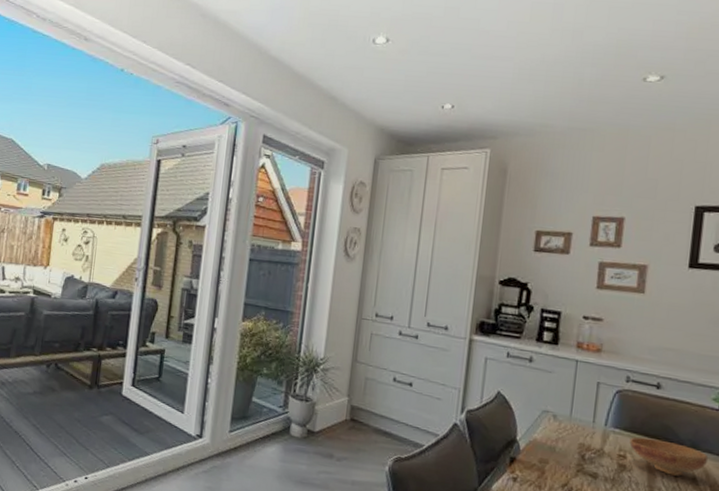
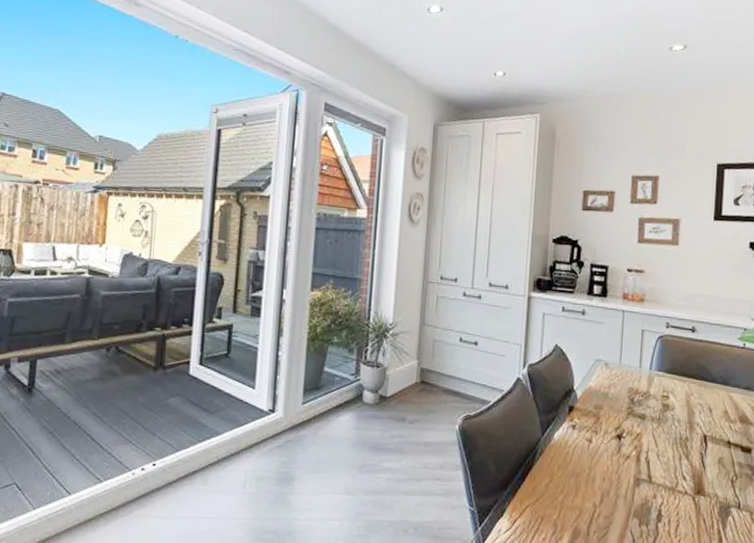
bowl: present [629,437,709,476] -> none [671,378,737,411]

